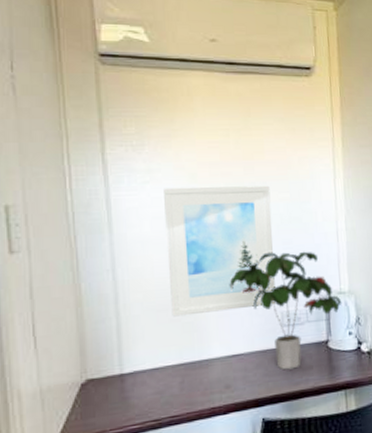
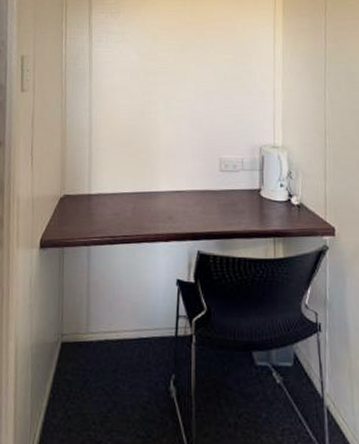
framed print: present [164,185,275,317] -> none [130,47,217,153]
potted plant: present [229,251,342,370] -> none [177,105,275,211]

